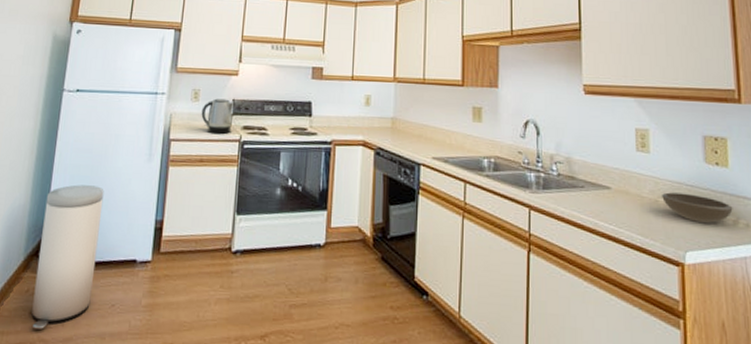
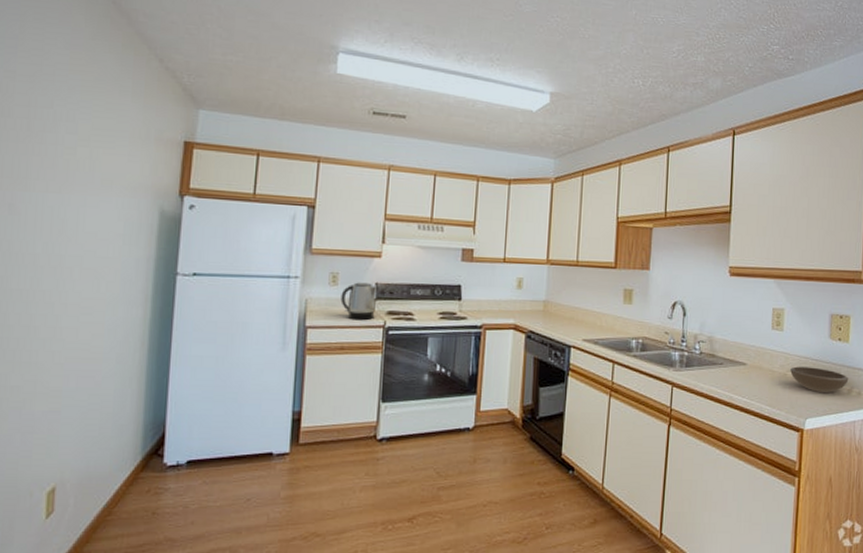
pedal bin: present [31,184,104,329] -> none [155,377,233,529]

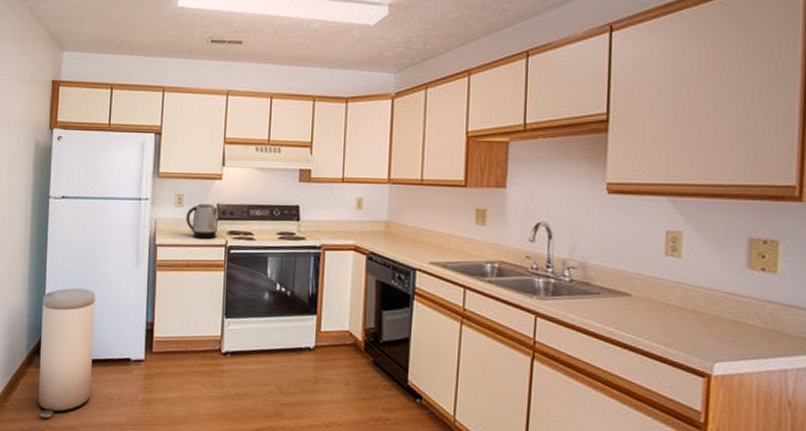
pedal bin: none [155,377,233,529] -> present [38,288,96,418]
bowl: present [790,366,849,392] -> none [692,300,777,333]

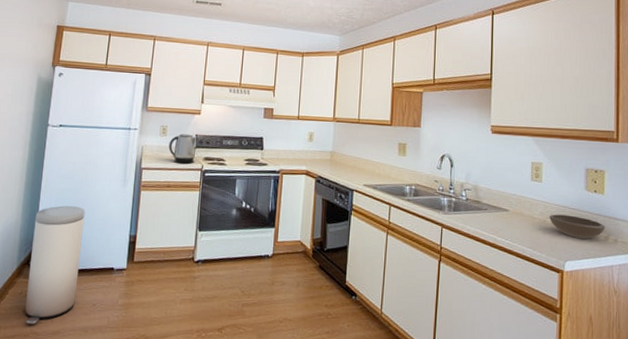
bowl: none [692,300,777,333] -> present [549,214,605,239]

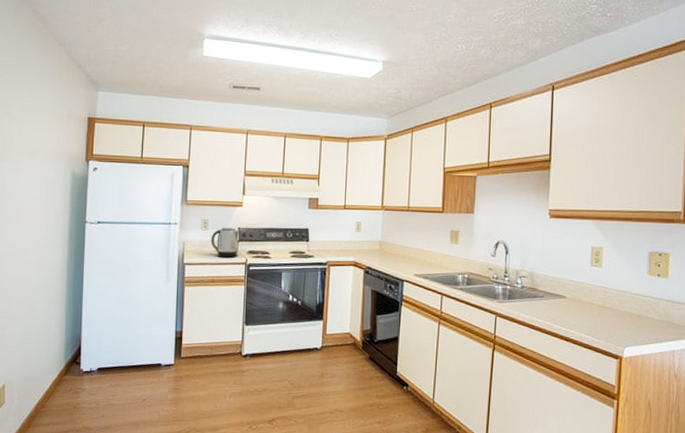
pedal bin: present [25,205,85,324] -> none [76,303,129,420]
bowl: present [549,214,605,239] -> none [609,300,668,324]

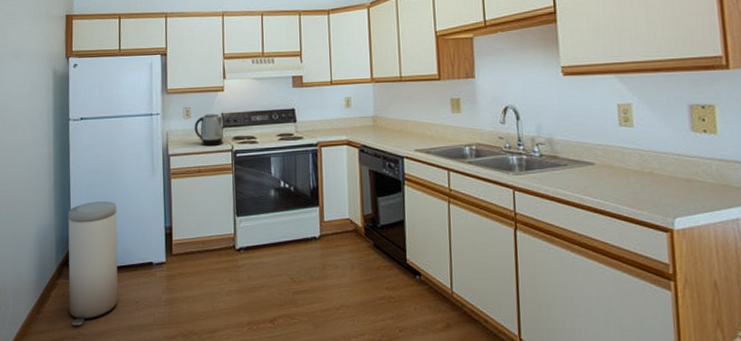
pedal bin: none [76,303,129,420] -> present [68,201,118,326]

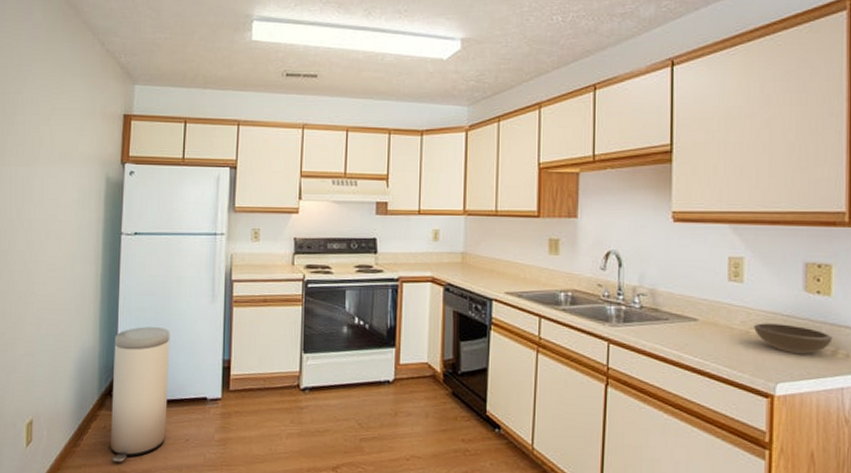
kettle: present [194,113,223,147] -> none [262,237,295,275]
bowl: none [648,162,723,189] -> present [754,323,833,354]

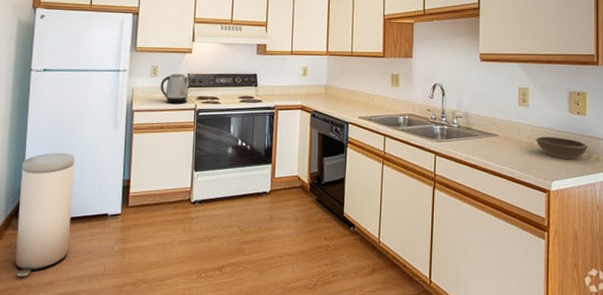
kettle: none [262,237,295,275] -> present [160,73,188,105]

